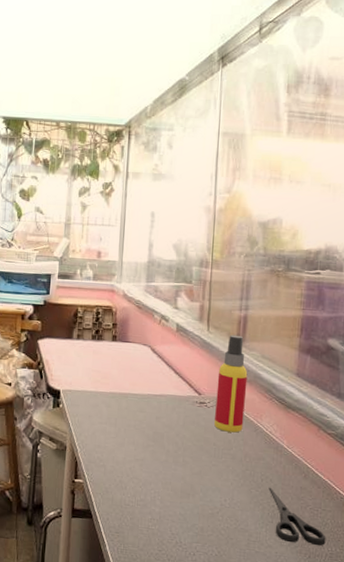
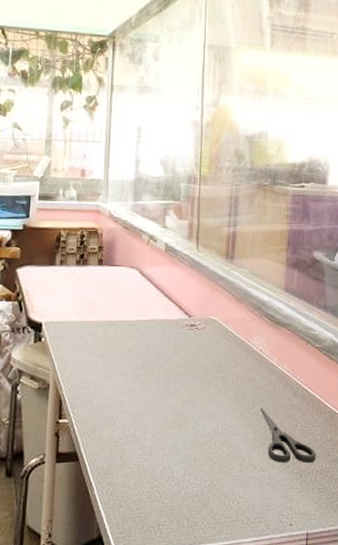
spray bottle: present [214,335,248,433] -> none [205,252,238,354]

